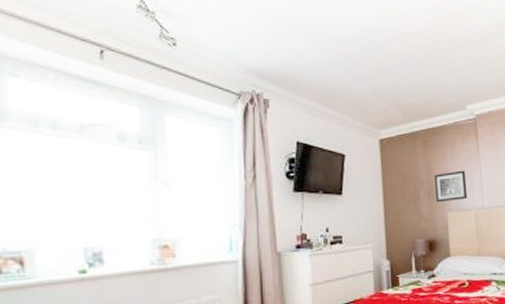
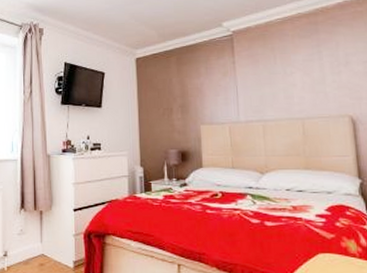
wall art: present [435,170,468,203] -> none [188,85,222,116]

